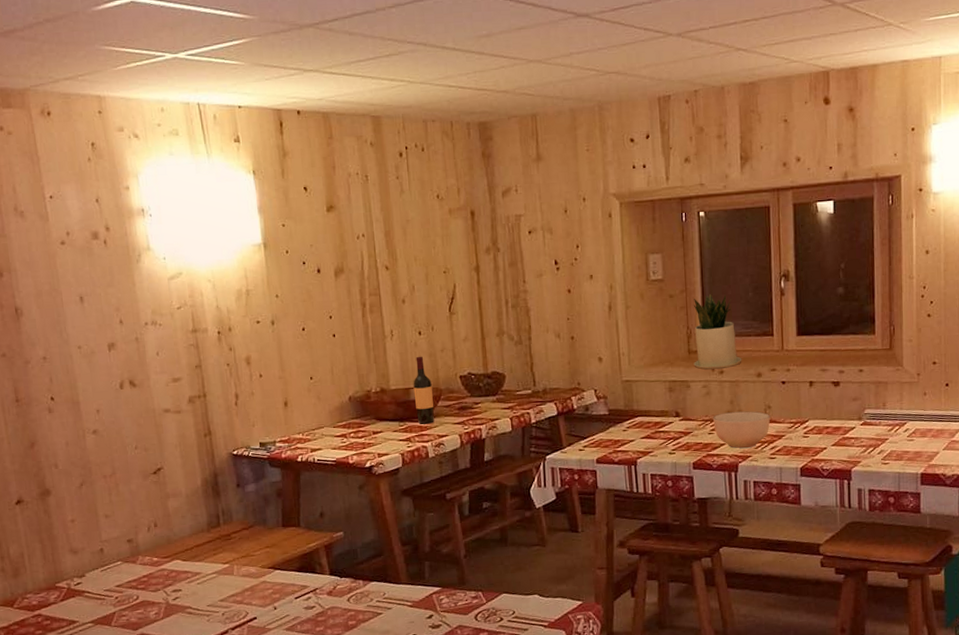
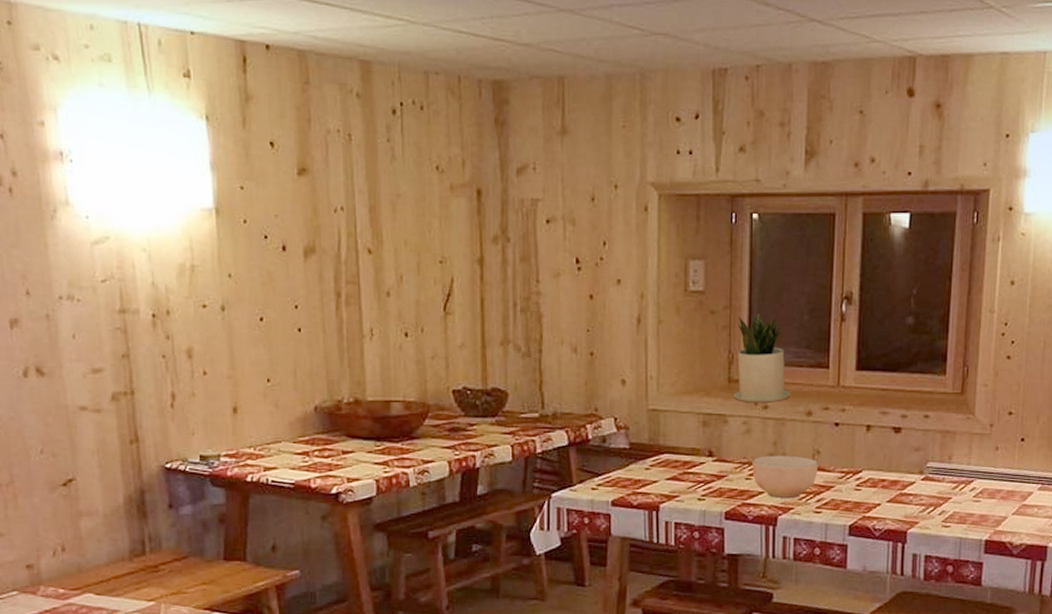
wine bottle: present [413,356,434,424] -> none [395,362,419,446]

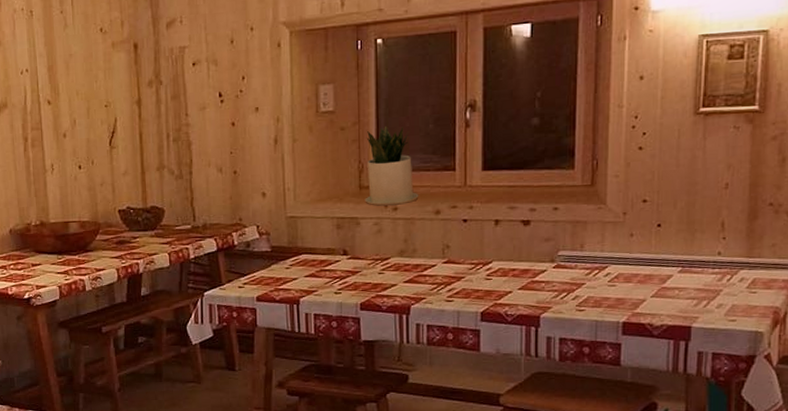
bowl: present [751,455,819,498] -> none [383,250,449,289]

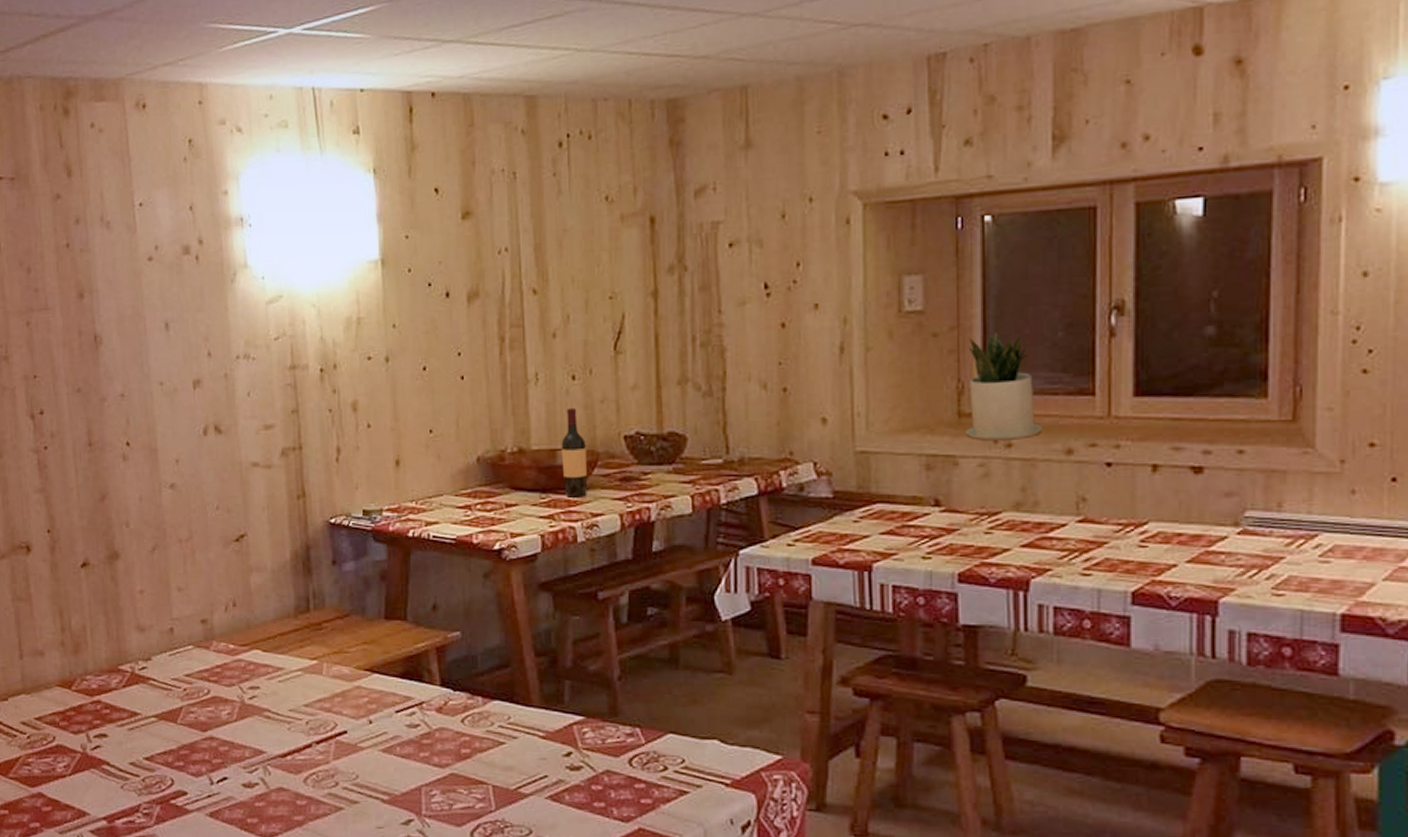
wine bottle: none [72,190,92,258] -> present [561,407,587,498]

